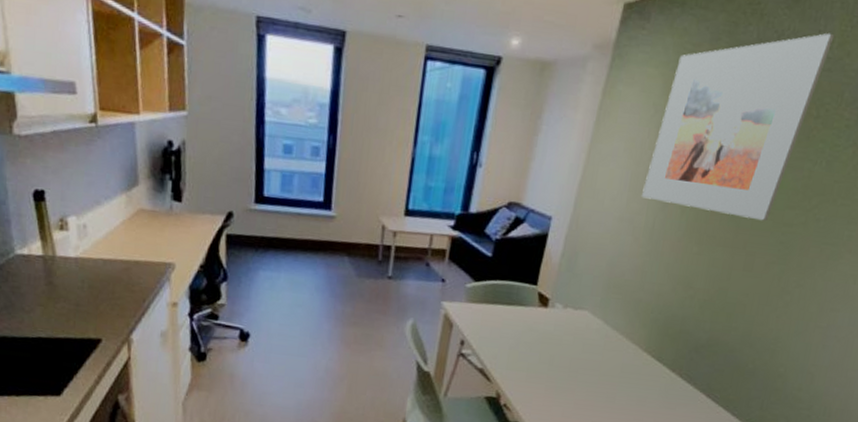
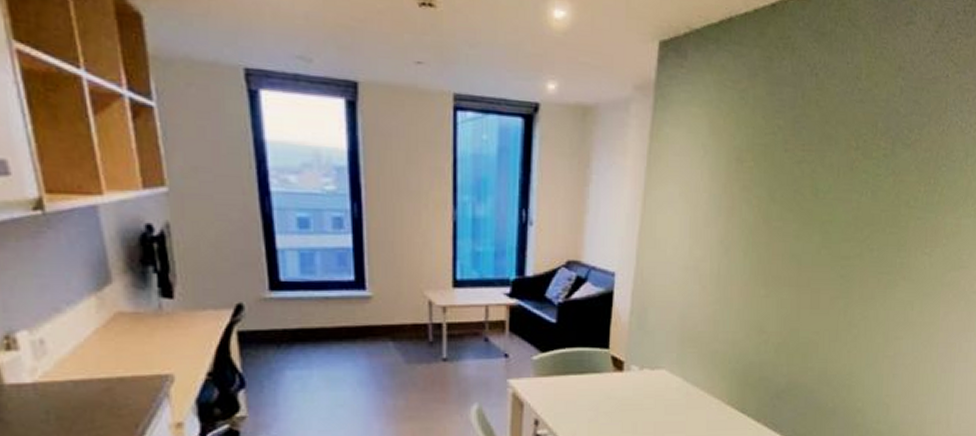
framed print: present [642,33,835,221] -> none [703,64,862,256]

